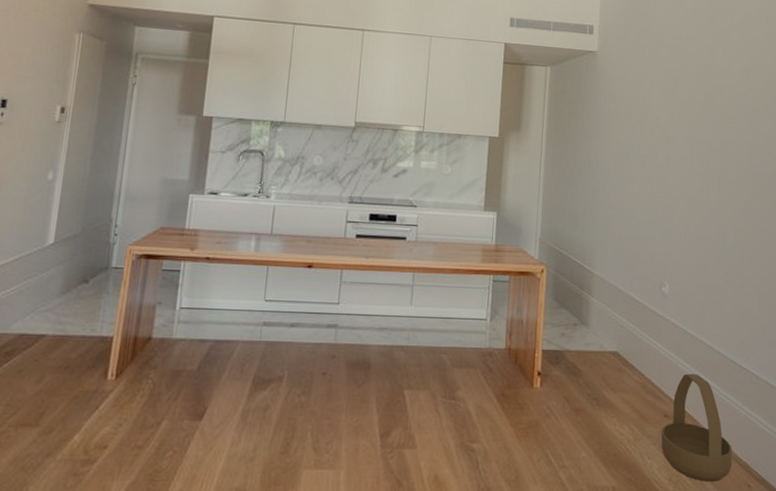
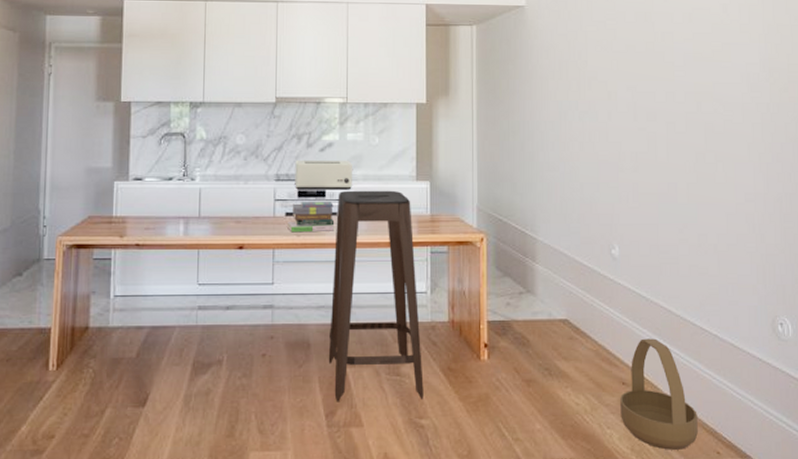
books: none [357,225,403,255] -> present [287,201,335,233]
toaster: none [367,183,425,216] -> present [295,159,353,190]
bar stool: none [387,216,478,425] -> present [328,190,424,402]

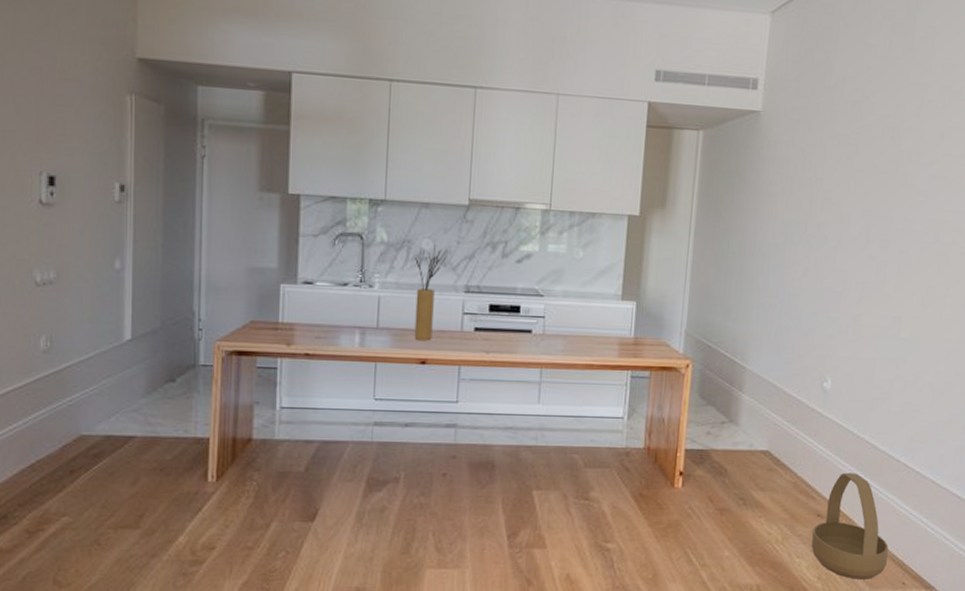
vase: none [231,138,259,228] -> present [414,244,447,341]
books: present [287,201,335,233] -> none [476,317,529,350]
toaster: present [295,159,353,190] -> none [486,270,553,307]
bar stool: present [328,190,424,402] -> none [513,306,614,525]

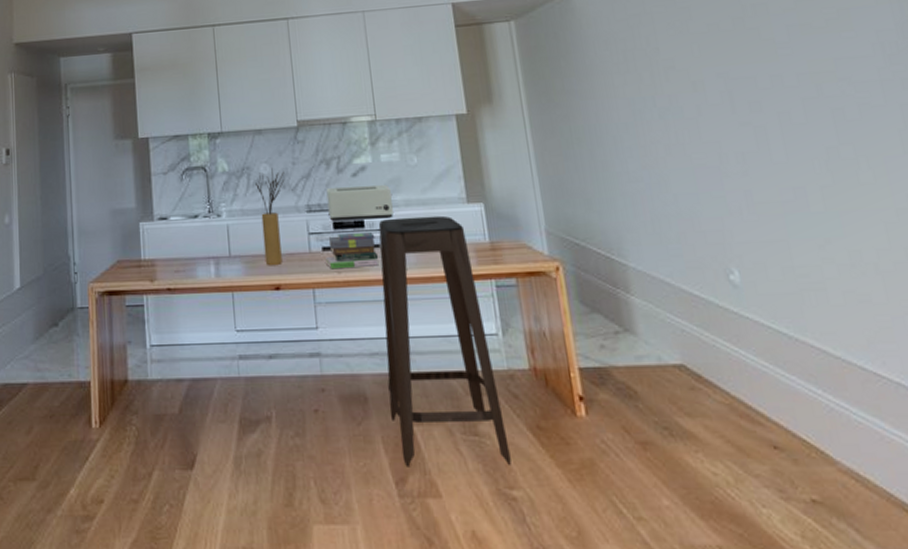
books: none [476,317,529,350] -> present [325,231,379,270]
toaster: none [486,270,553,307] -> present [326,184,393,221]
bar stool: none [513,306,614,525] -> present [378,215,512,467]
basket: present [811,472,889,579] -> none [773,388,898,539]

